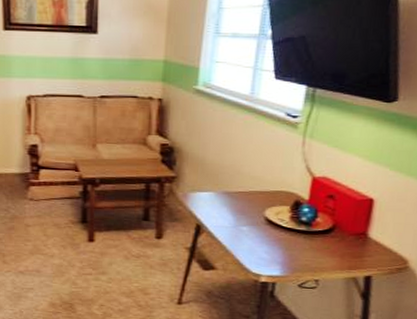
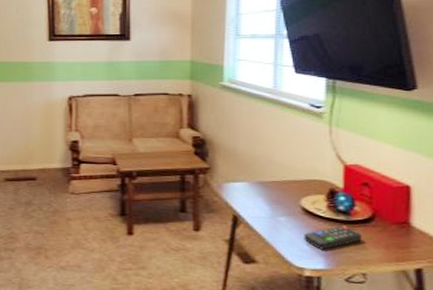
remote control: none [264,236,320,258] -> present [304,225,362,250]

